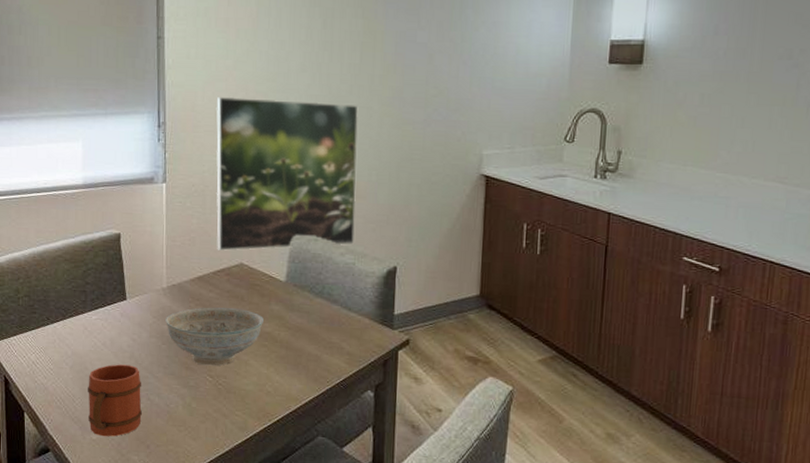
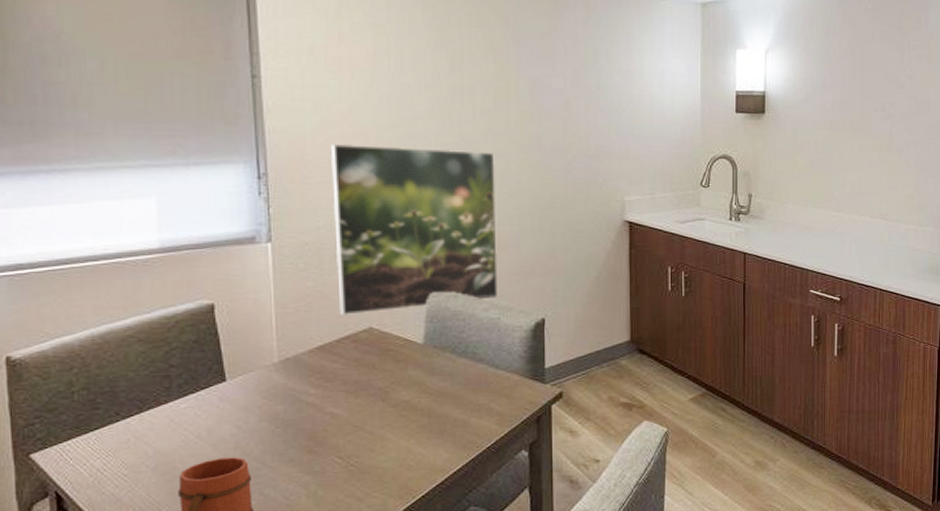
decorative bowl: present [165,307,263,366] -> none [279,378,400,447]

